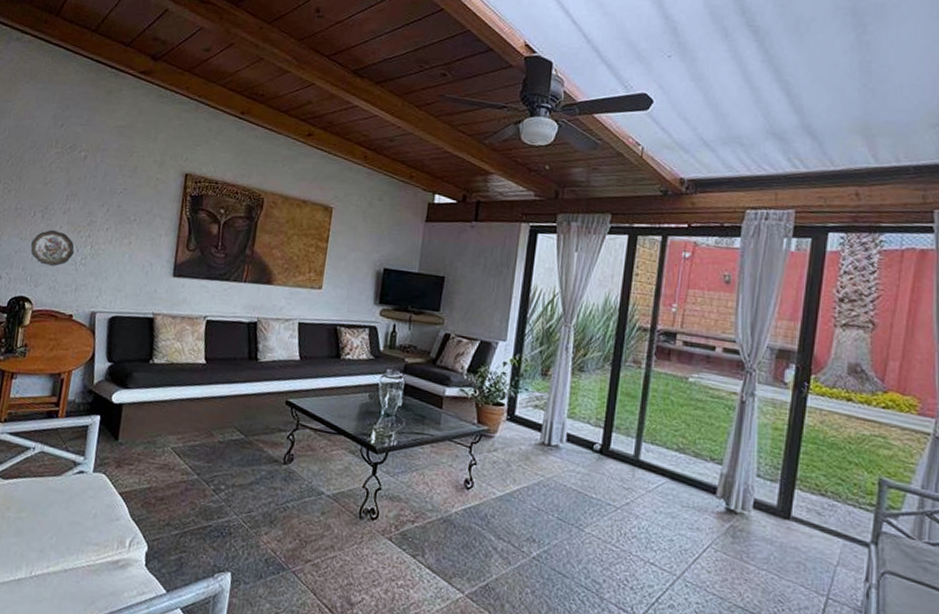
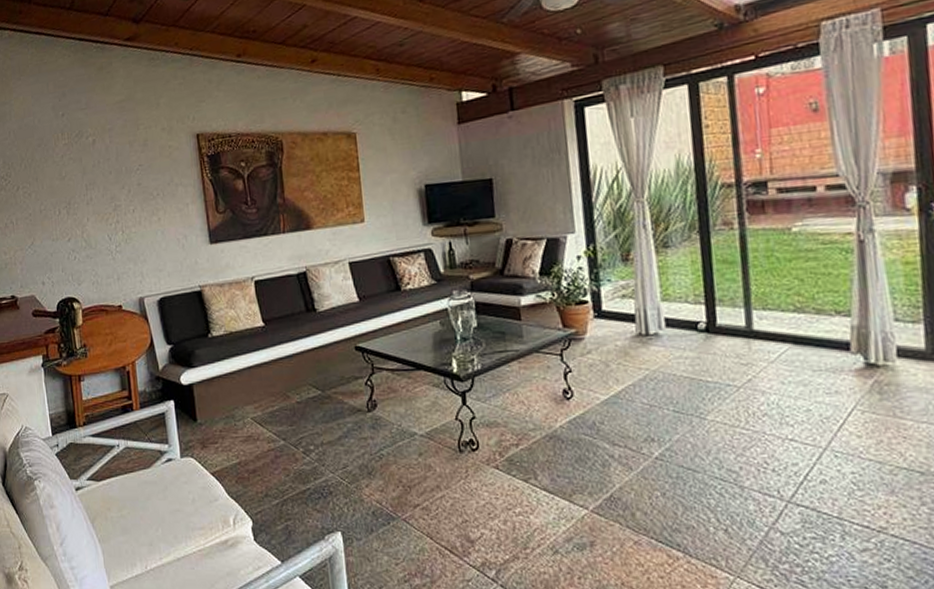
decorative plate: present [30,229,75,266] -> none [63,223,107,261]

